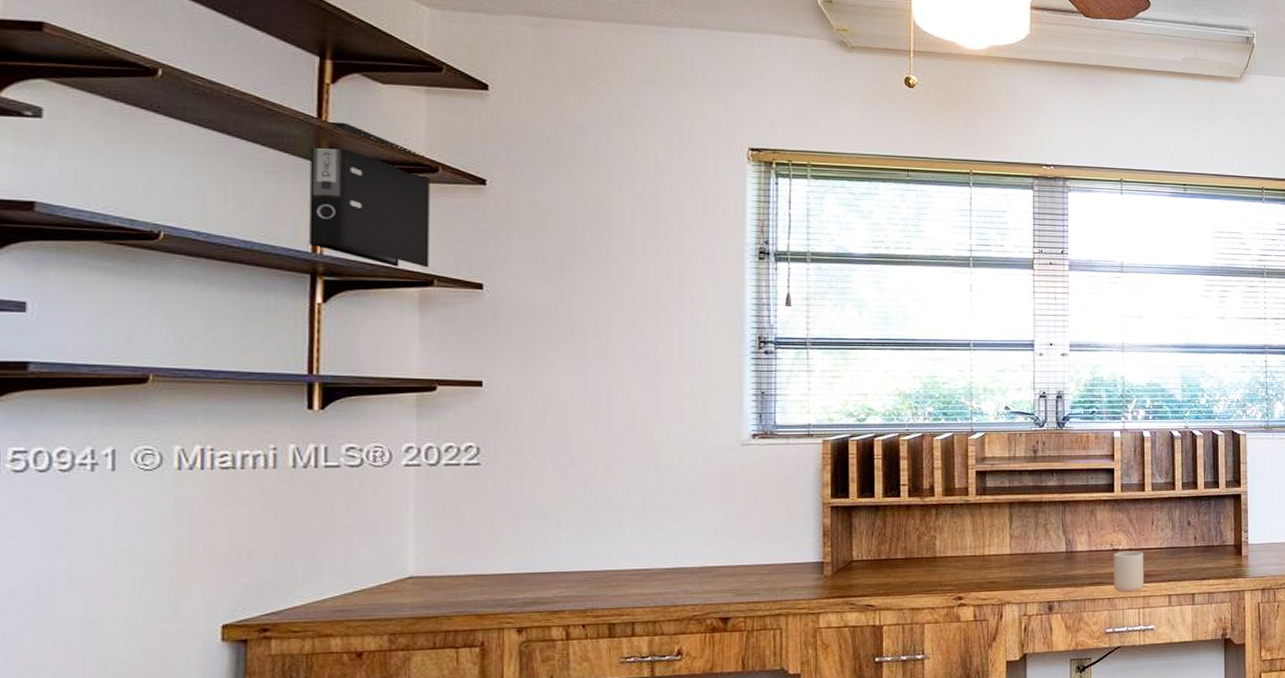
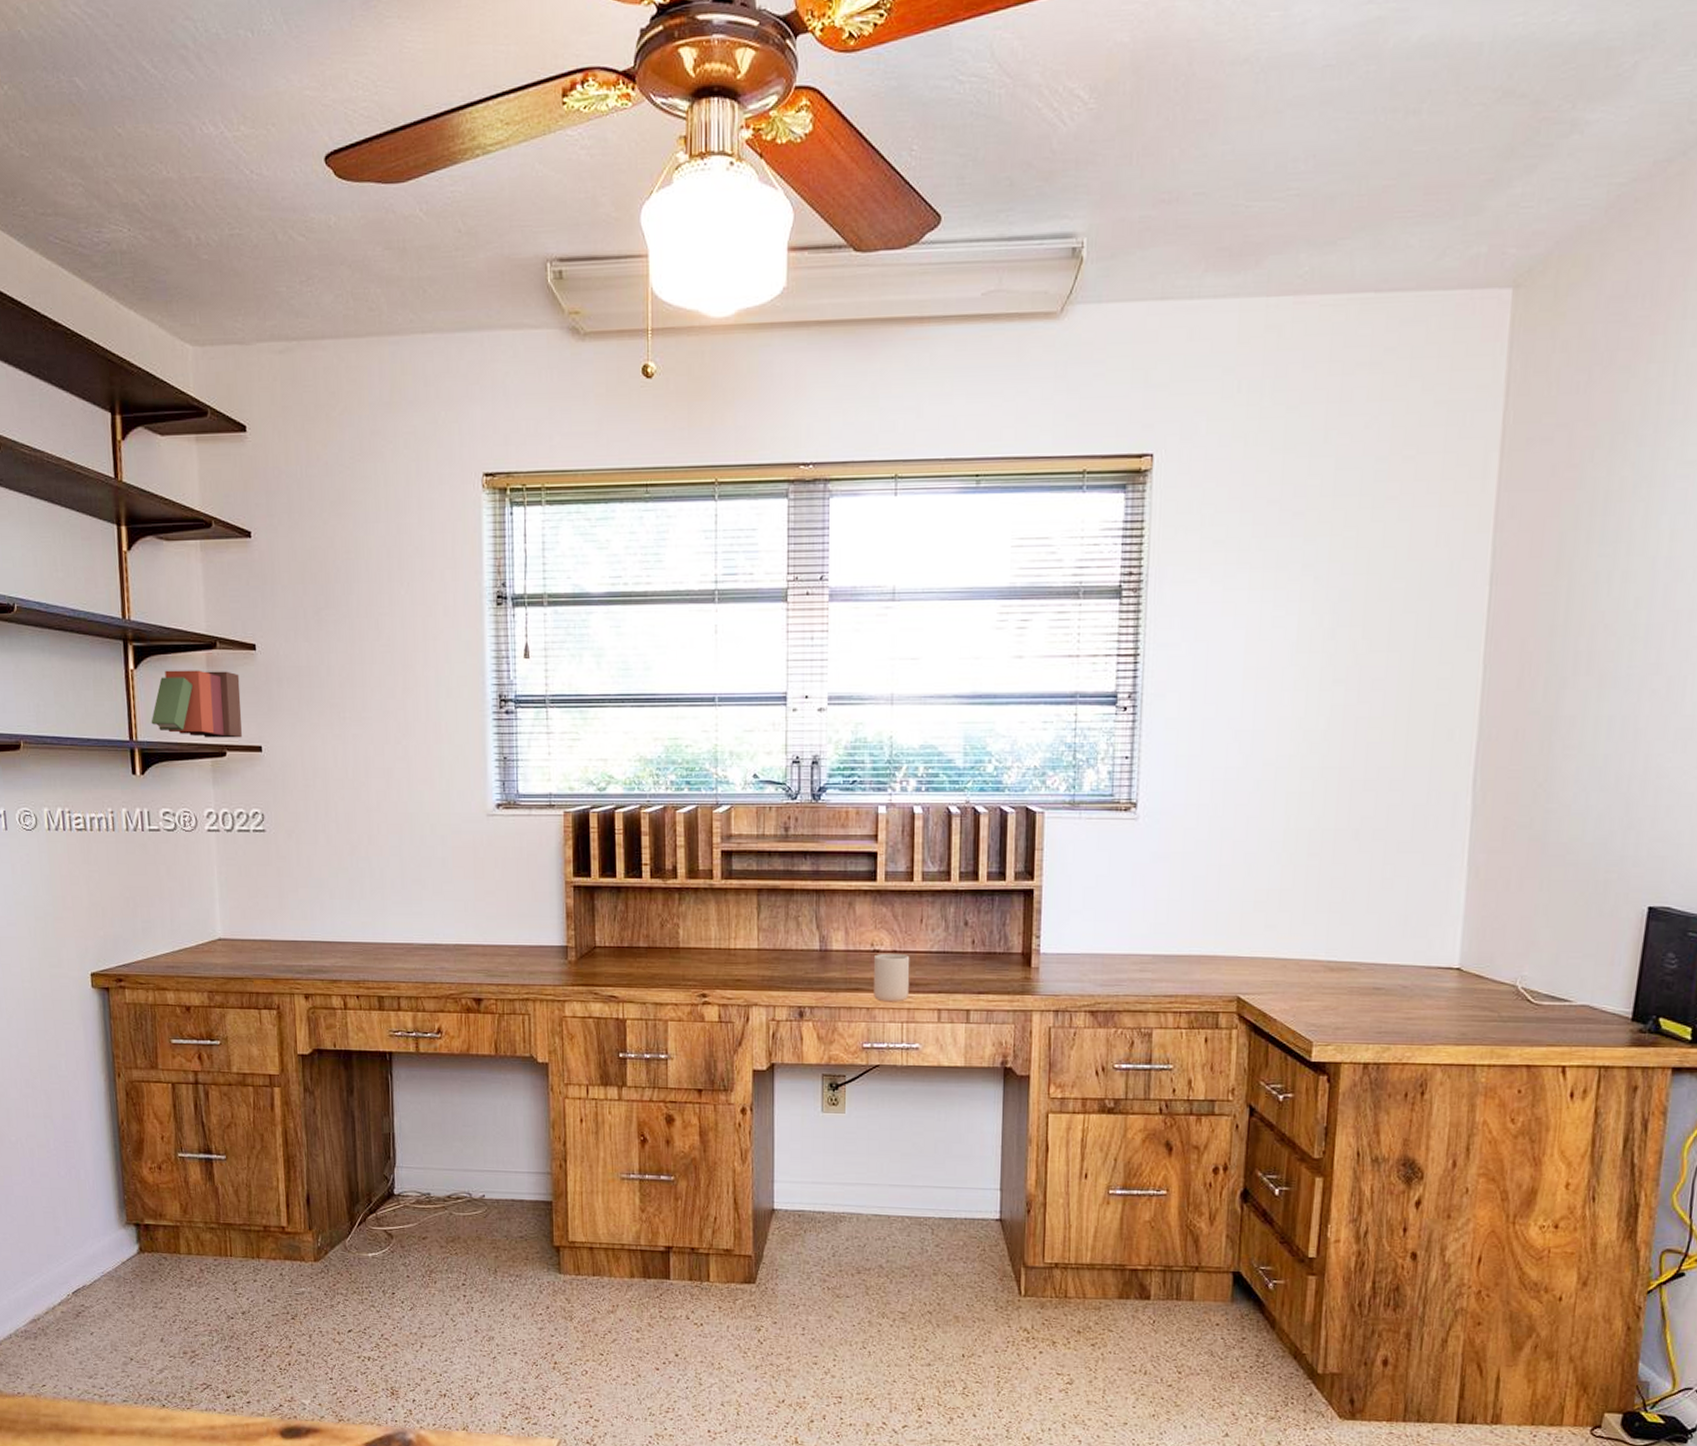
binder: present [309,121,430,268] -> none [112,480,212,630]
books: none [339,305,460,373] -> present [151,670,242,738]

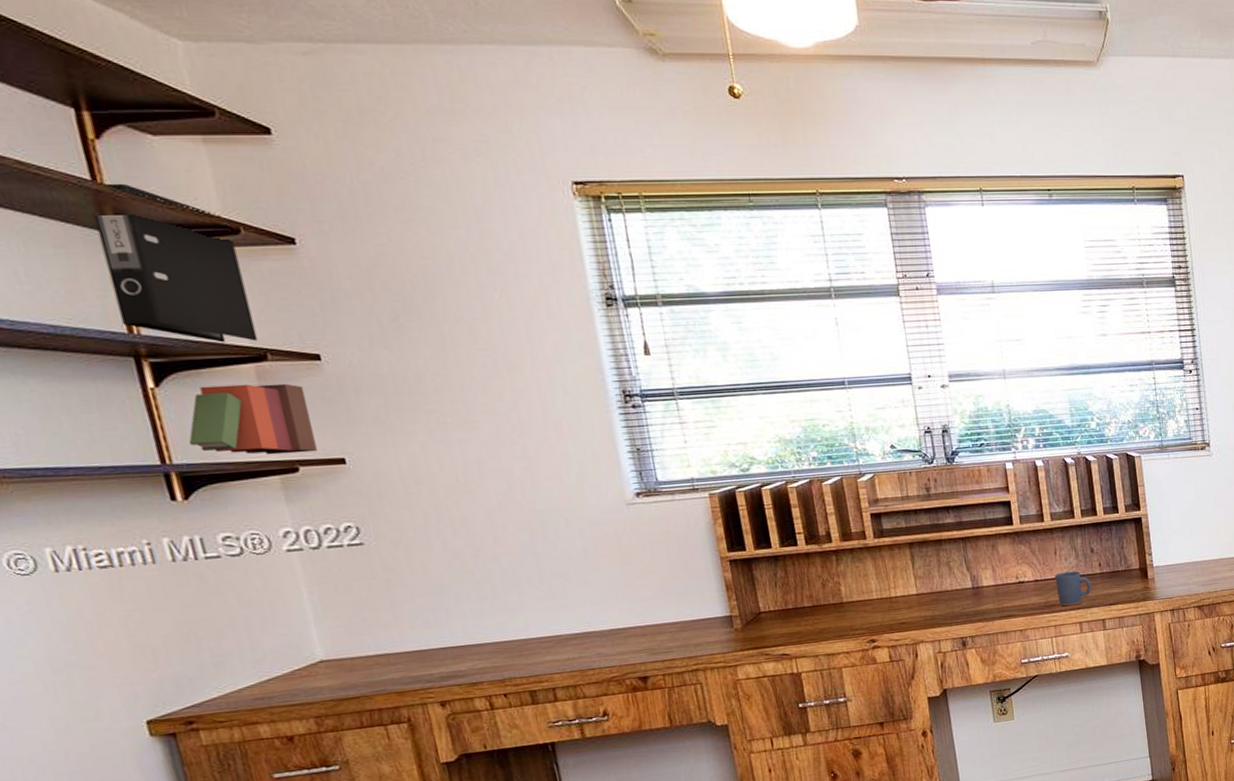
binder: none [112,480,212,630] -> present [93,183,258,343]
cup: present [874,953,910,1002] -> none [1020,581,1054,624]
mug: none [916,945,959,988] -> present [1054,571,1092,607]

